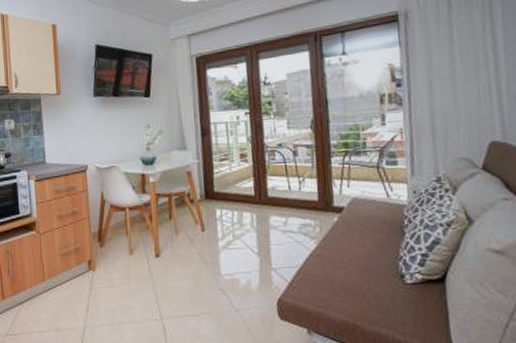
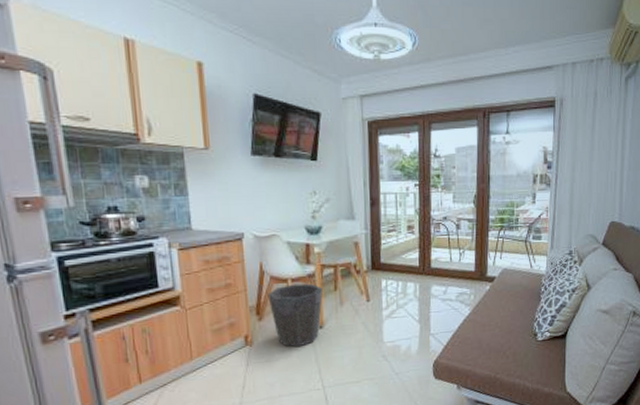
waste bin: none [108,212,158,275] -> present [267,283,323,347]

